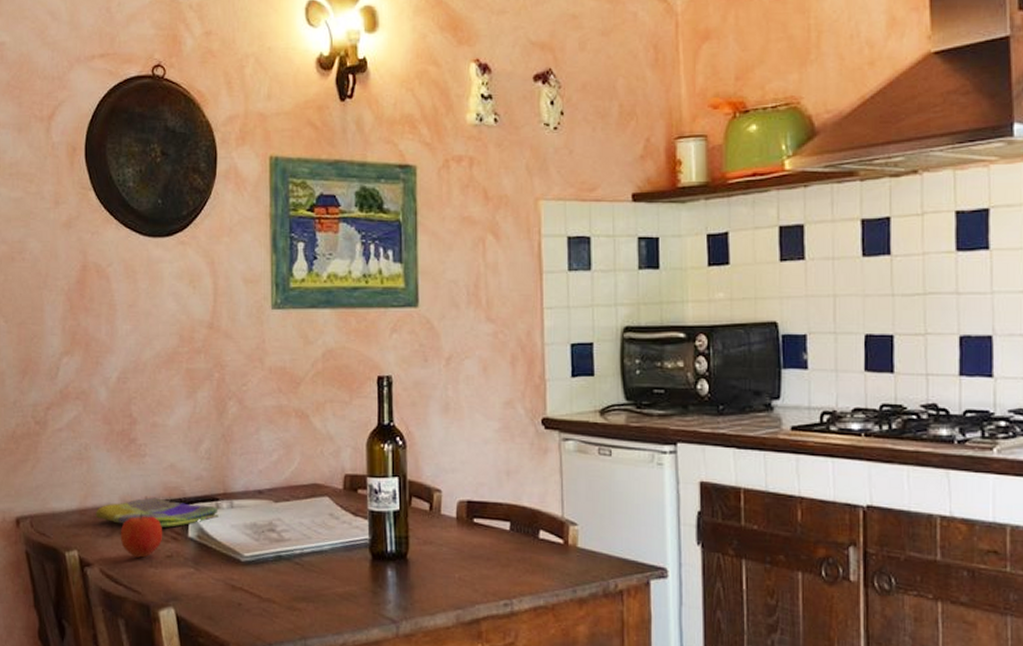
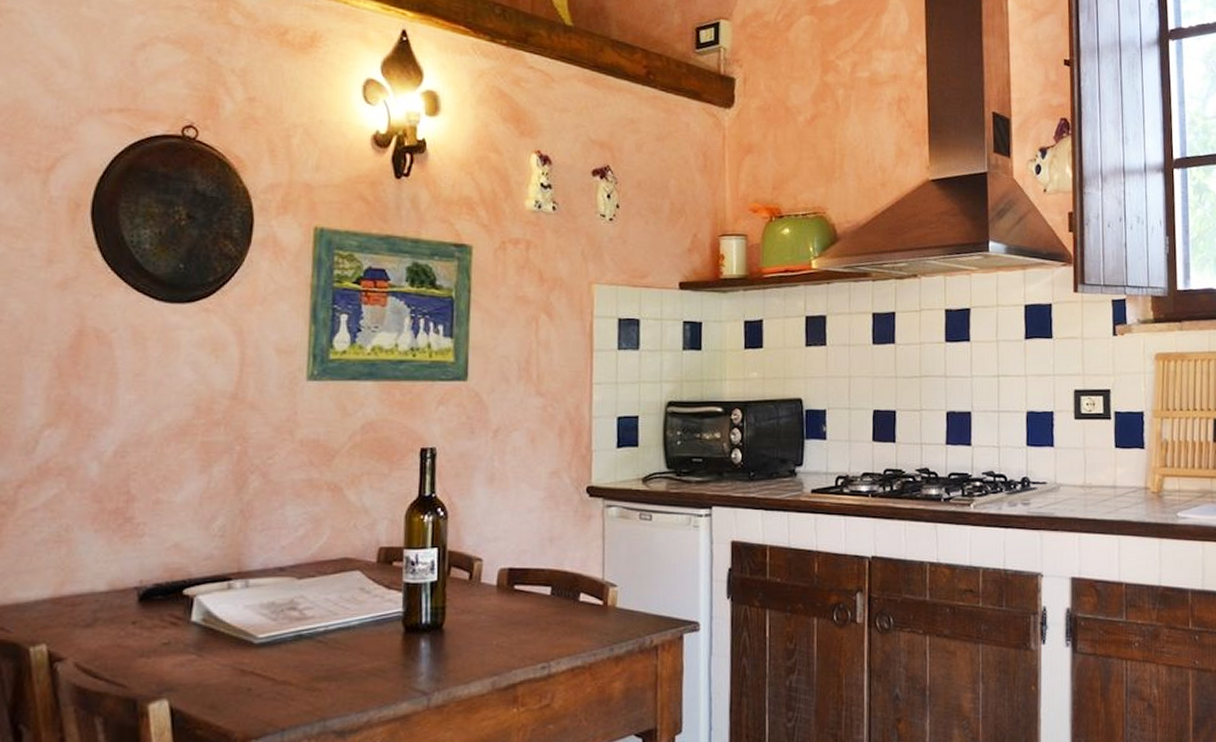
dish towel: present [95,496,219,527] -> none [73,579,231,612]
apple: present [120,513,163,558] -> none [104,598,160,648]

